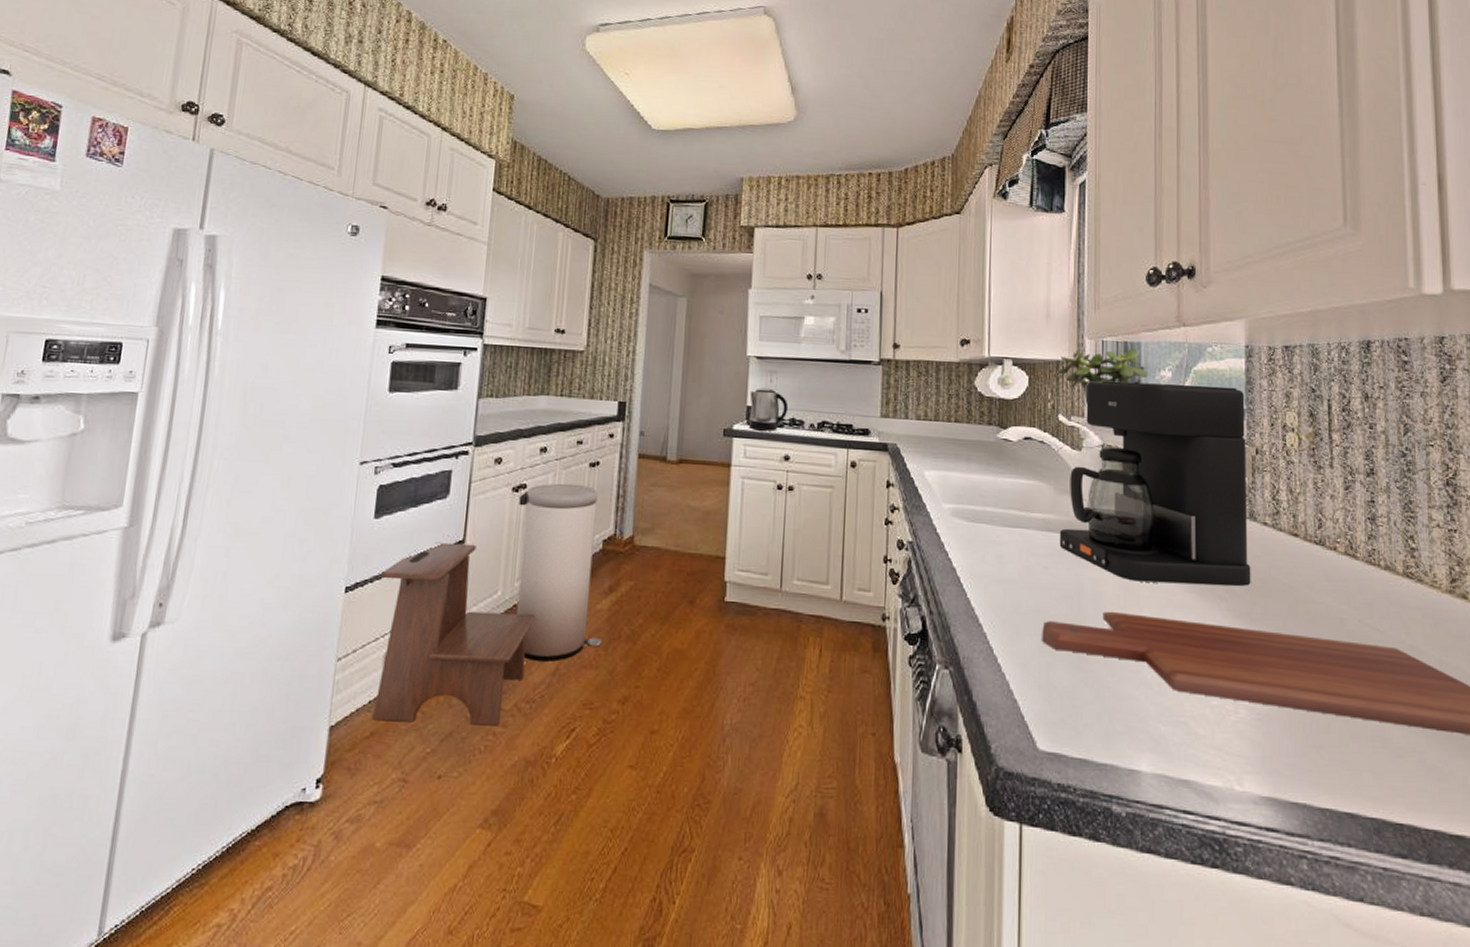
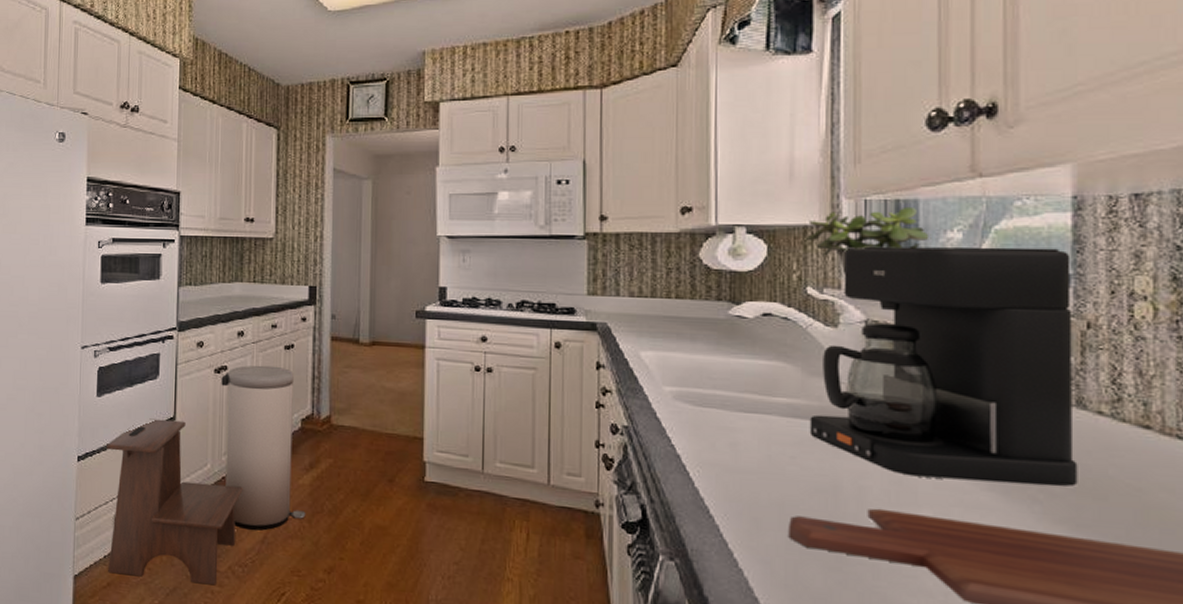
kettle: present [749,388,789,432] -> none [442,268,484,312]

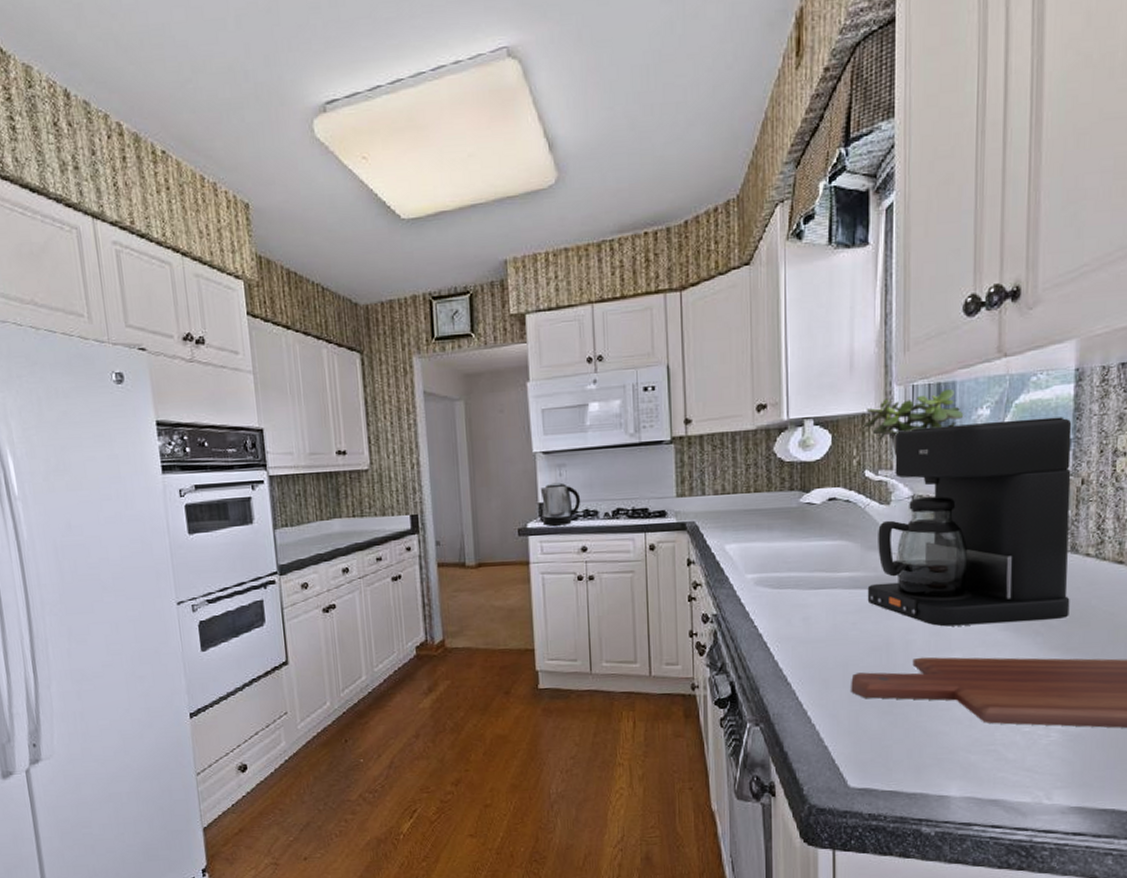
step stool: present [106,418,243,586] -> none [219,664,365,820]
pedal bin: present [221,365,306,531] -> none [330,598,429,758]
kettle: none [442,268,484,312] -> present [540,482,581,526]

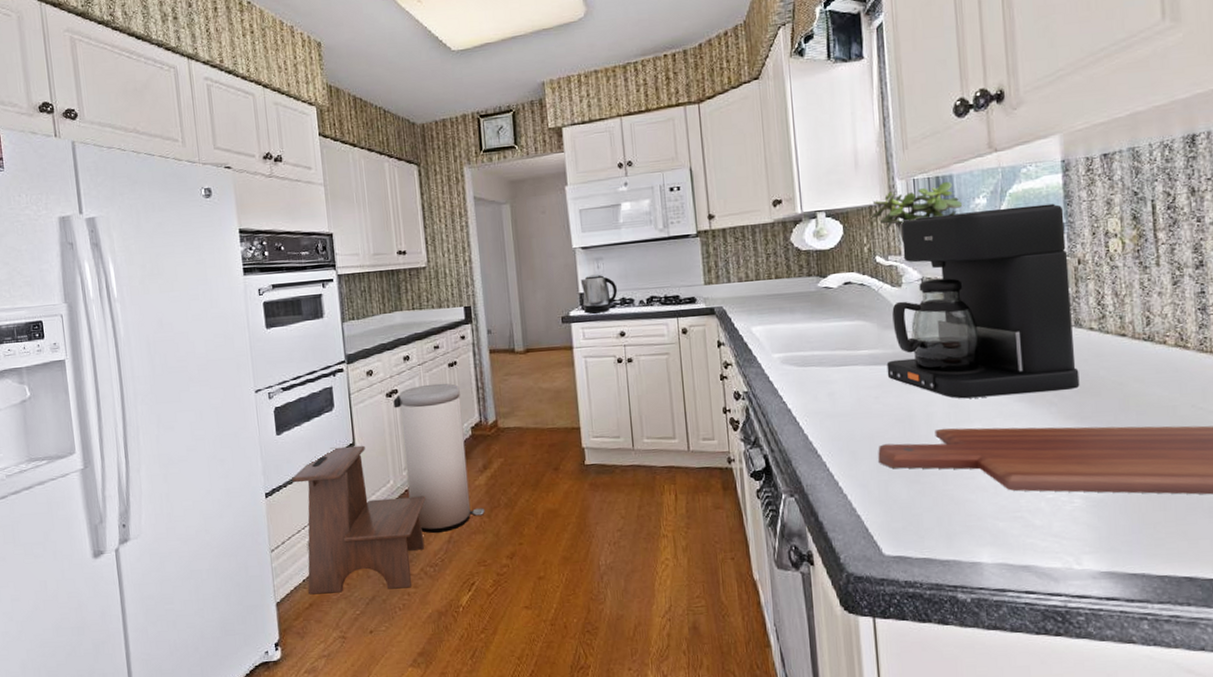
step stool: none [219,664,365,820] -> present [292,445,426,595]
pedal bin: none [330,598,429,758] -> present [393,383,485,533]

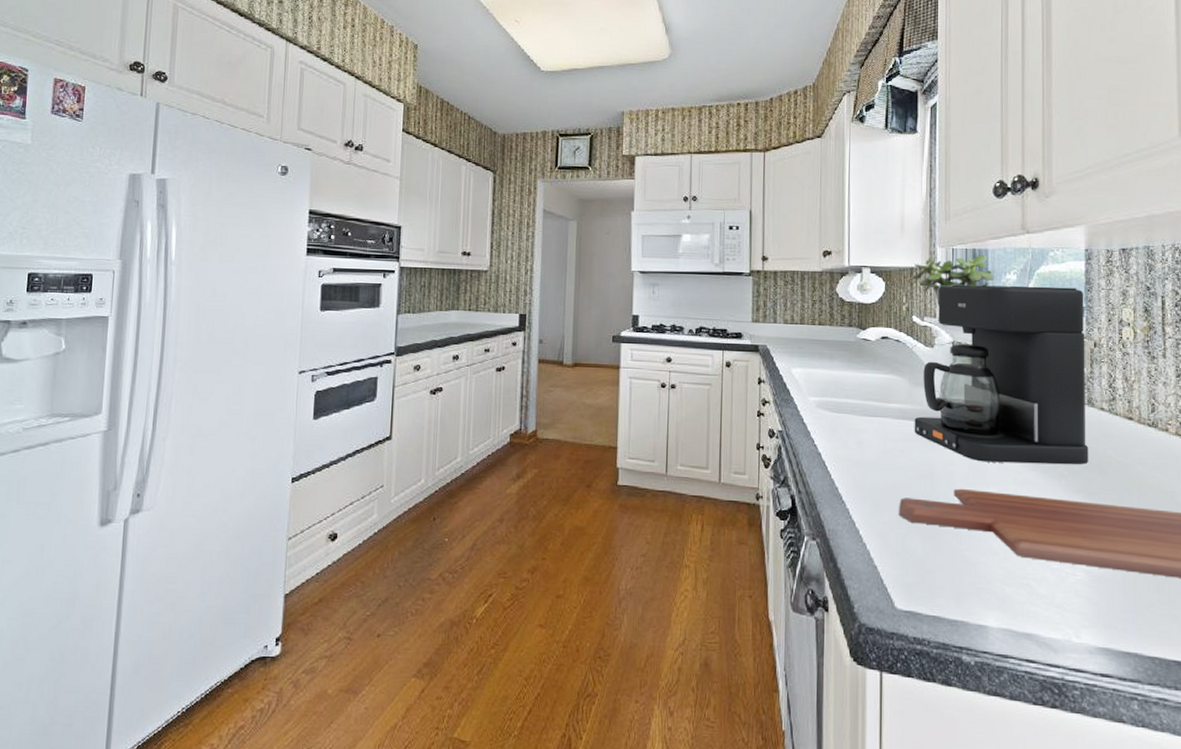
step stool: present [292,445,426,595] -> none [320,438,455,593]
pedal bin: present [393,383,485,533] -> none [436,386,513,538]
kettle: present [580,274,618,314] -> none [635,299,670,337]

